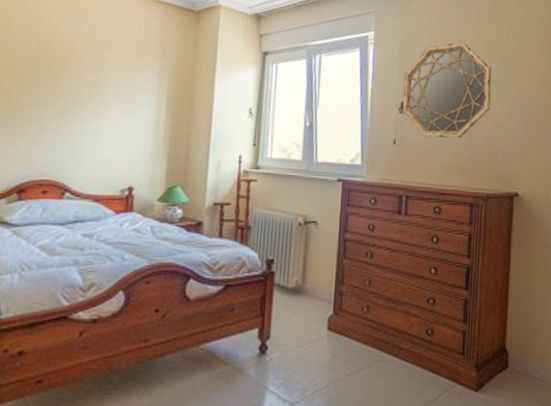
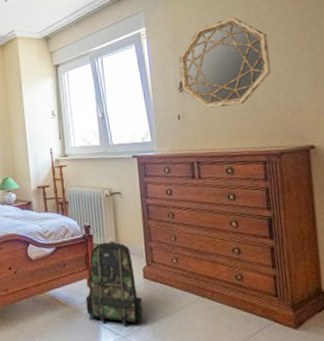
backpack: none [251,281,322,389] -> present [86,241,143,325]

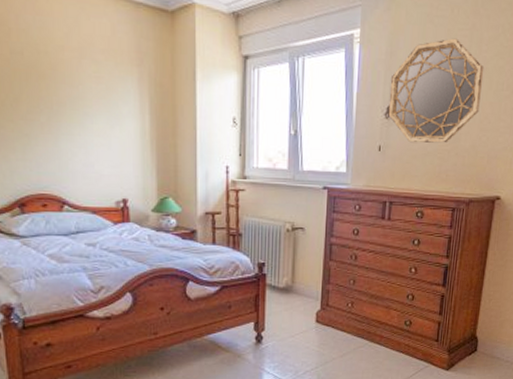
backpack: present [86,241,143,325] -> none [250,281,311,370]

